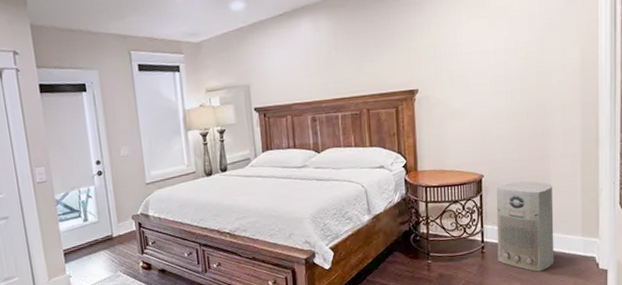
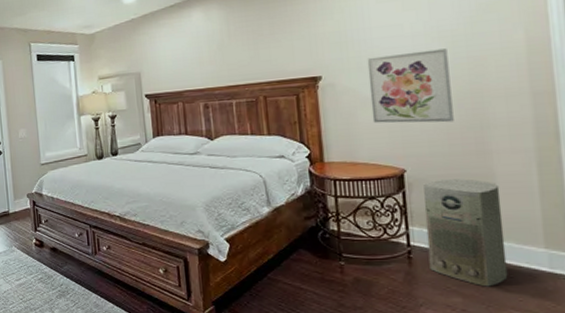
wall art: none [457,64,523,134] -> present [367,48,454,123]

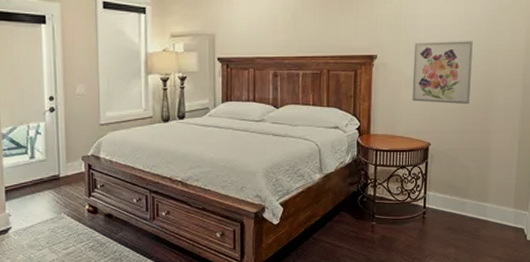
air purifier: present [424,179,508,287] -> none [437,152,492,240]

